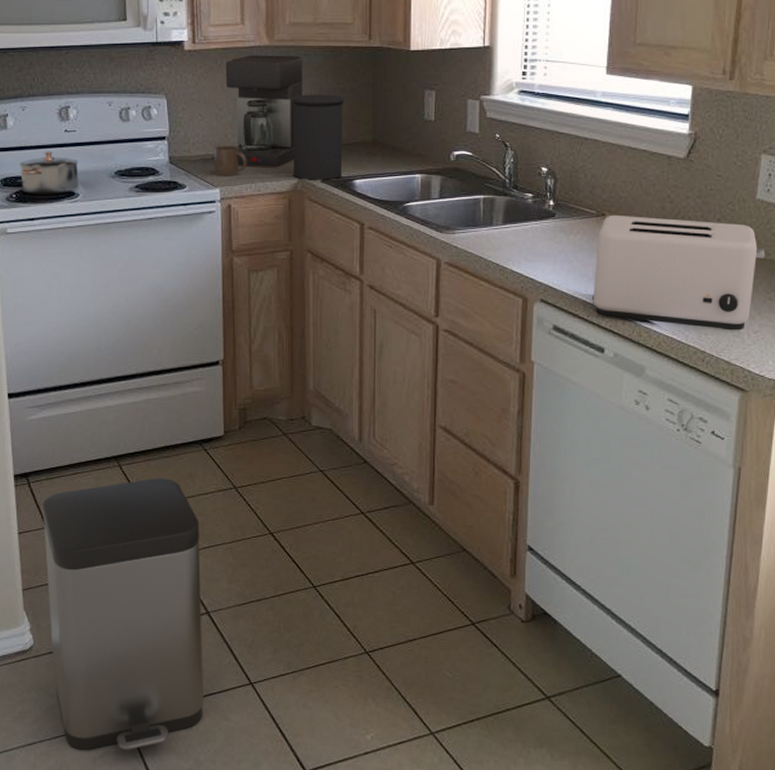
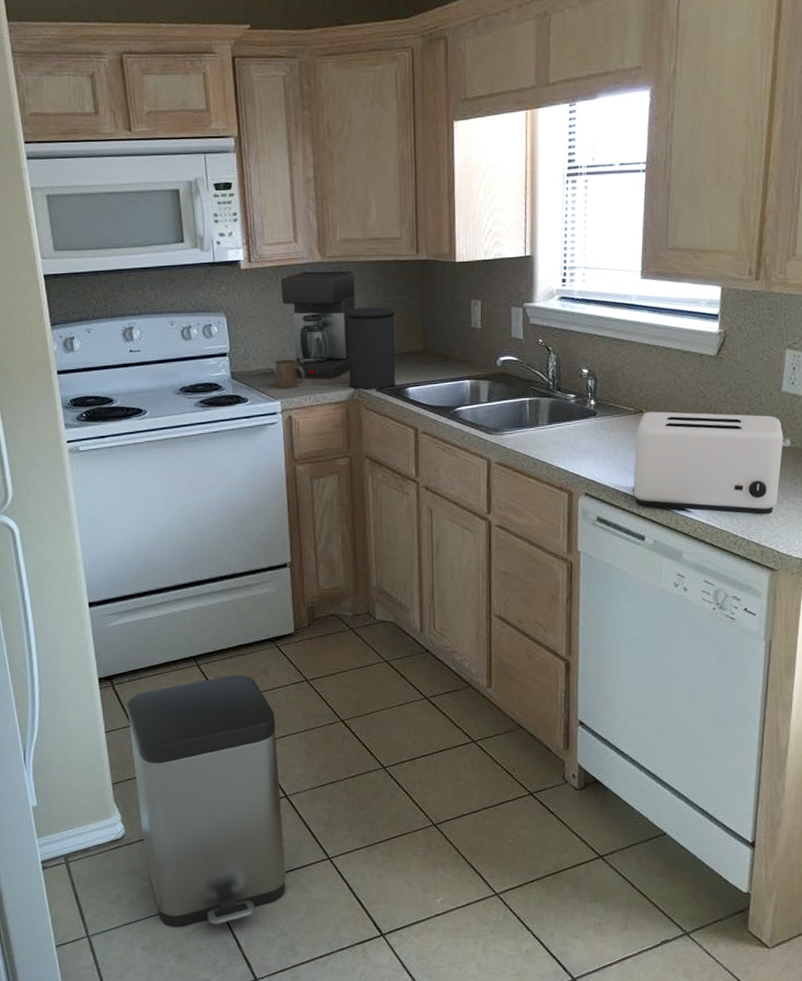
cooking pot: present [19,151,79,196] -> none [87,371,146,415]

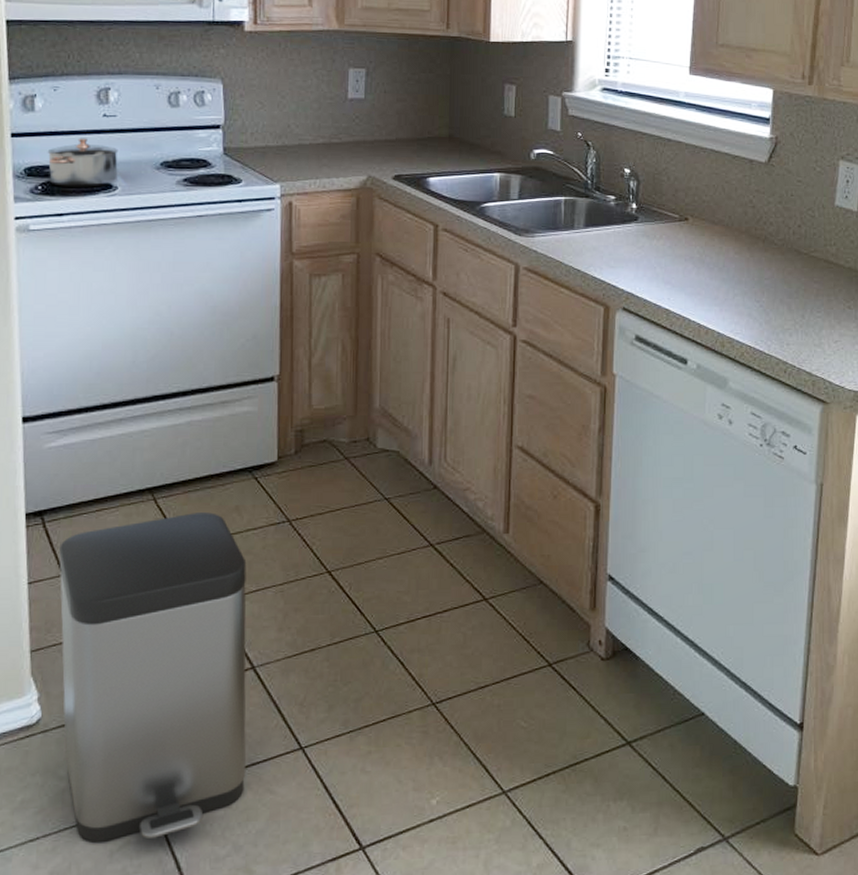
cooking pot: none [87,371,146,415] -> present [47,138,119,189]
mug: present [273,359,306,389] -> none [274,137,312,171]
coffee maker: present [280,271,355,378] -> none [289,39,375,161]
canister: present [346,306,396,390] -> none [363,84,419,177]
toaster: present [633,411,791,515] -> none [675,219,844,340]

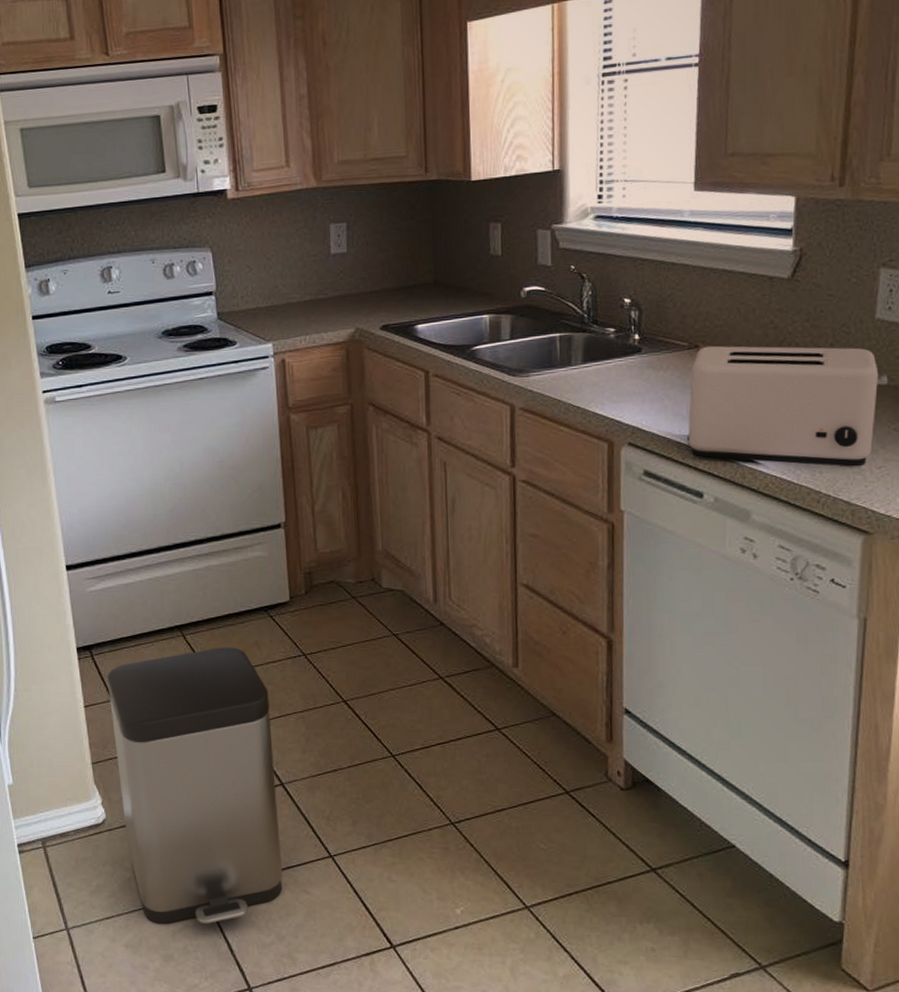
cooking pot: present [47,138,119,189] -> none [63,314,126,362]
toaster: none [675,219,844,340] -> present [687,345,889,467]

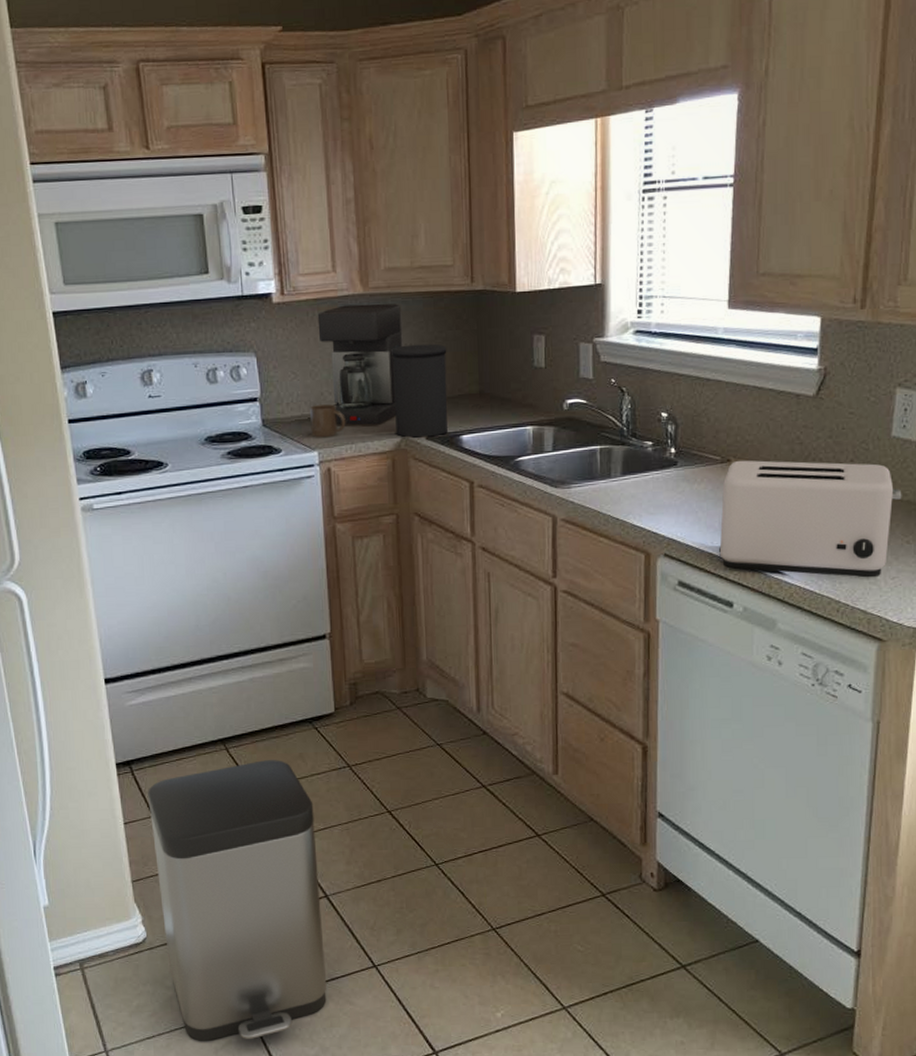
mug: none [264,297,300,330] -> present [310,404,346,438]
coffee maker: none [271,196,356,317] -> present [317,303,402,426]
canister: none [345,234,403,328] -> present [391,343,448,438]

